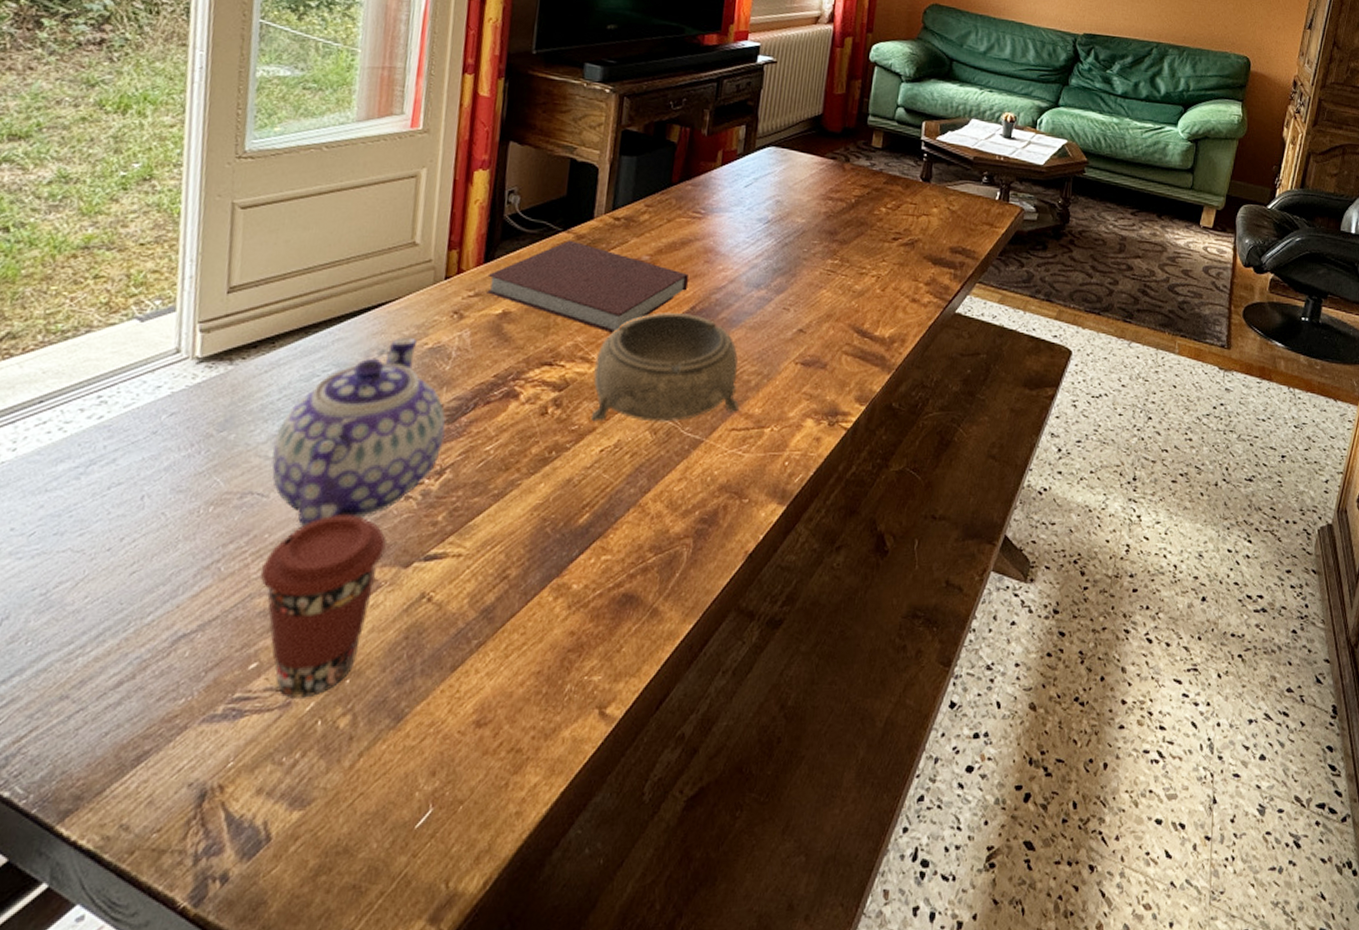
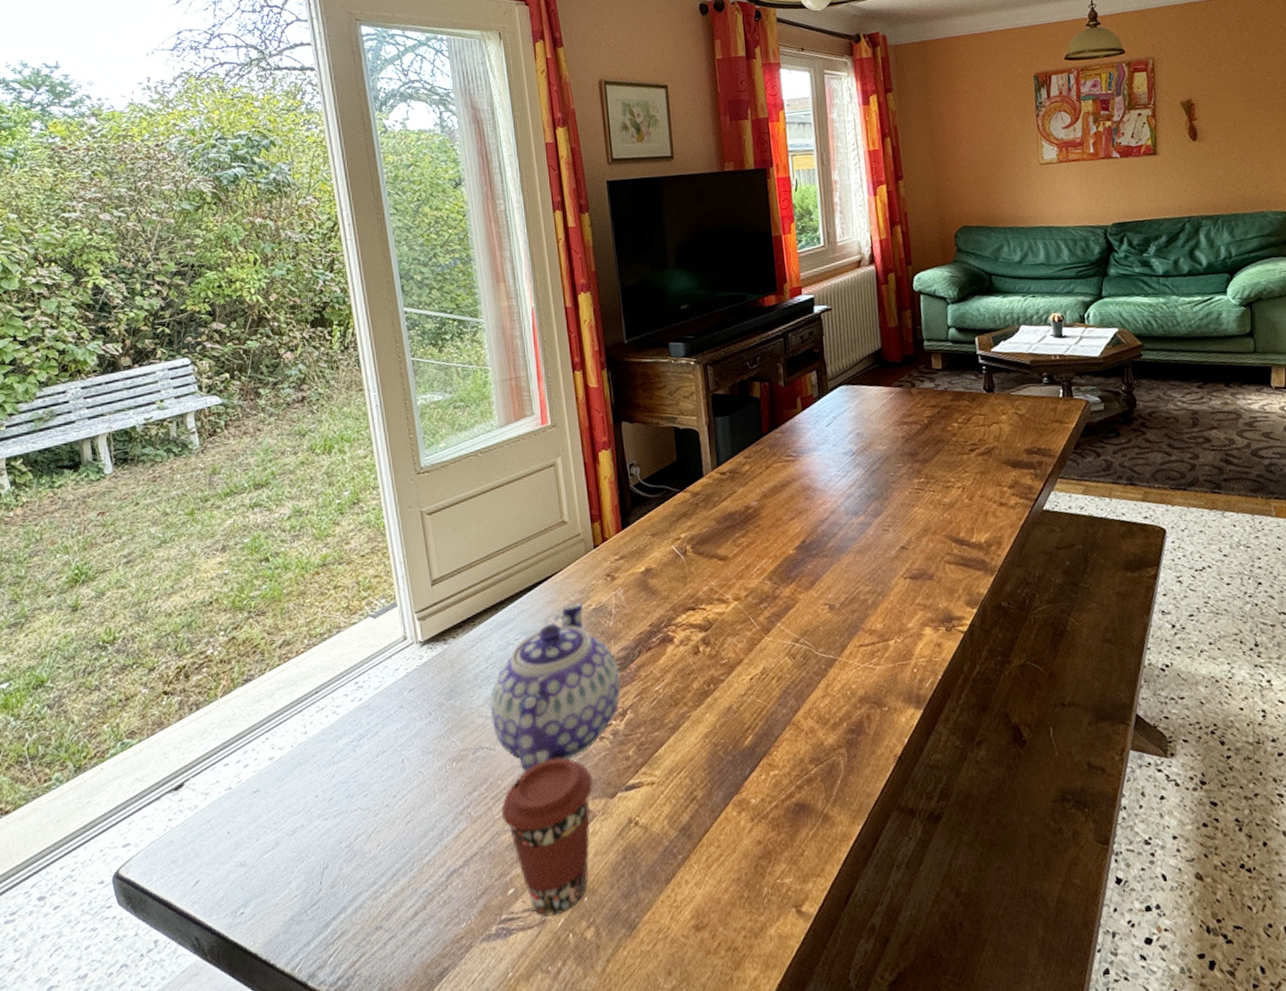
notebook: present [487,240,689,333] -> none [627,498,796,574]
decorative bowl: present [590,312,739,422] -> none [730,547,862,654]

